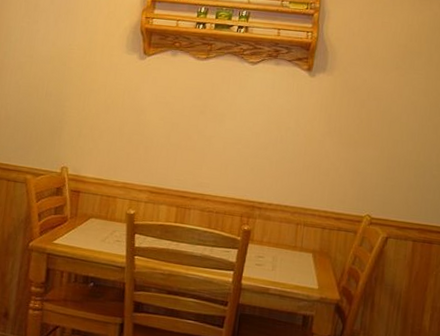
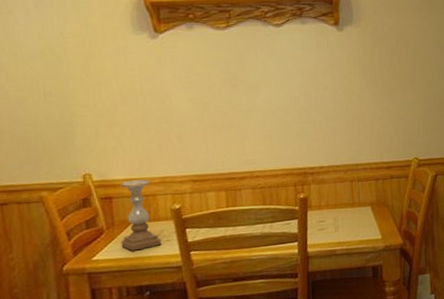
candle holder: none [79,180,114,244] -> present [120,179,162,251]

